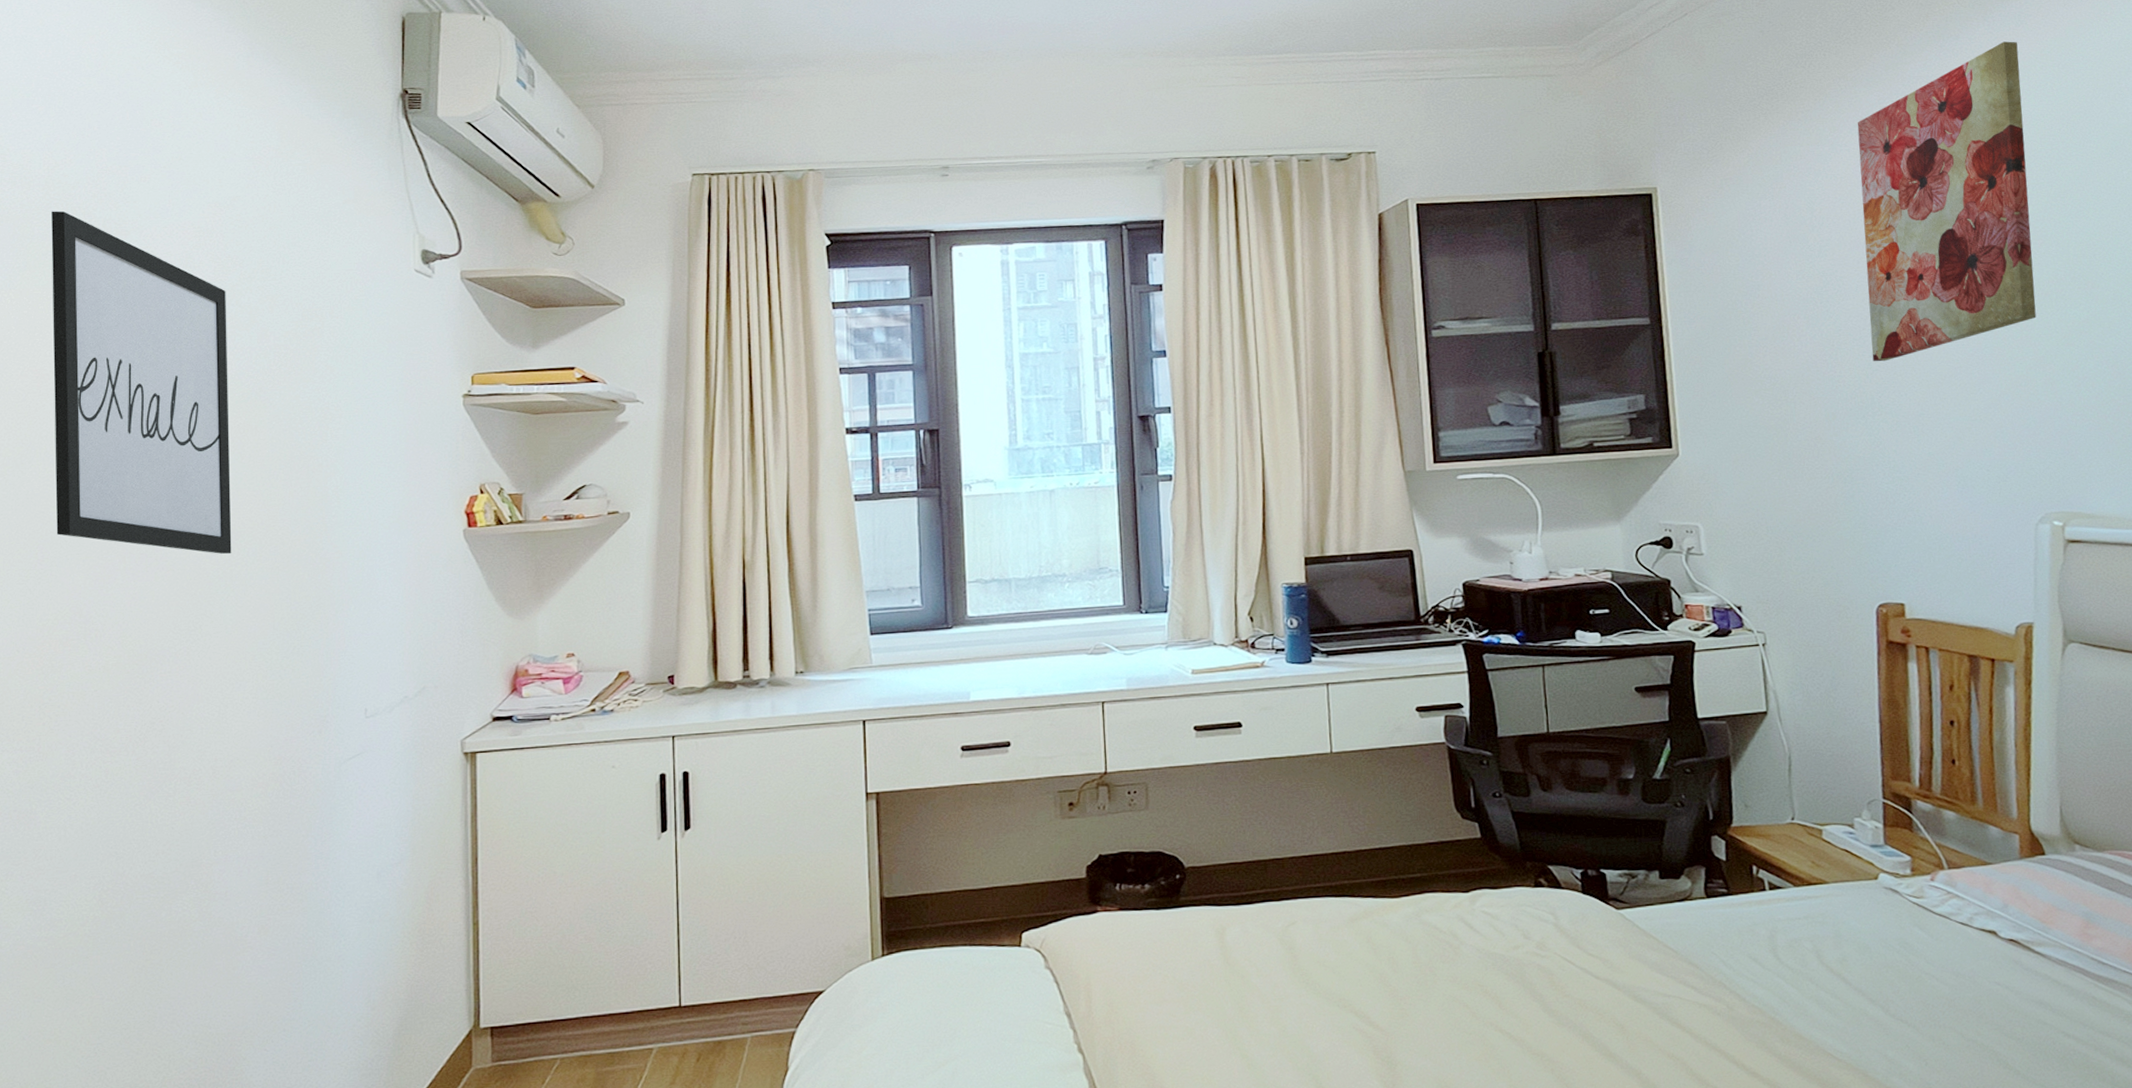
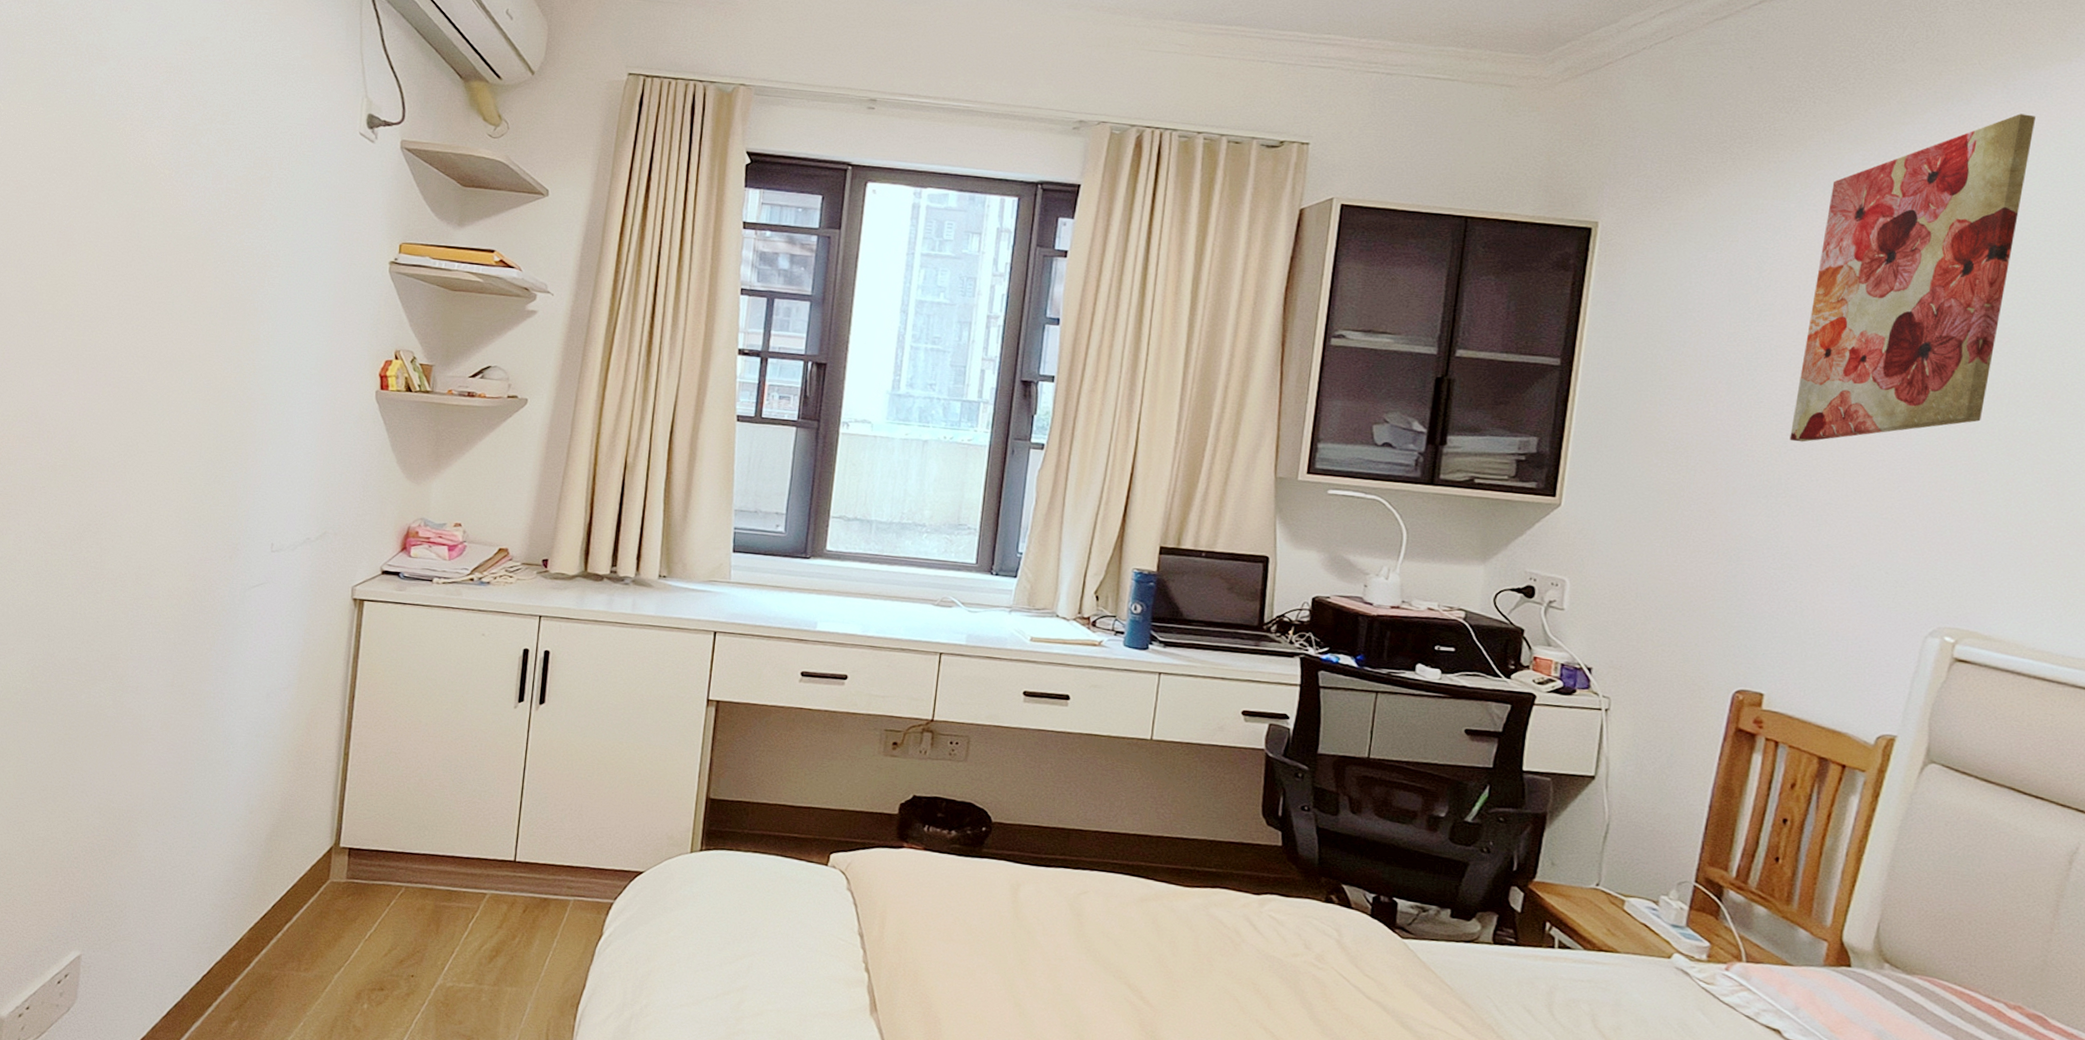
wall art: present [51,211,232,555] -> none [22,29,189,381]

